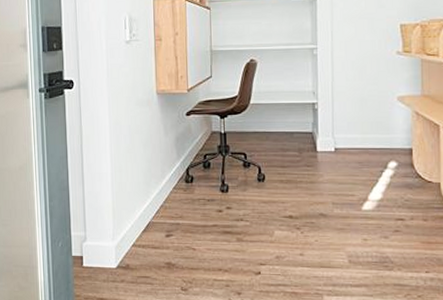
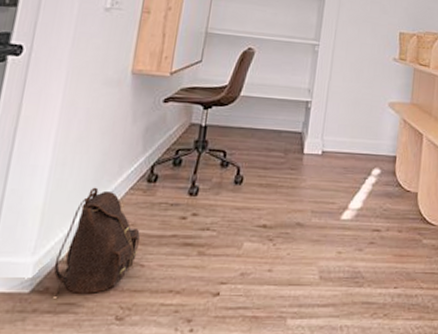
backpack: none [129,188,188,271] -> present [53,187,140,297]

